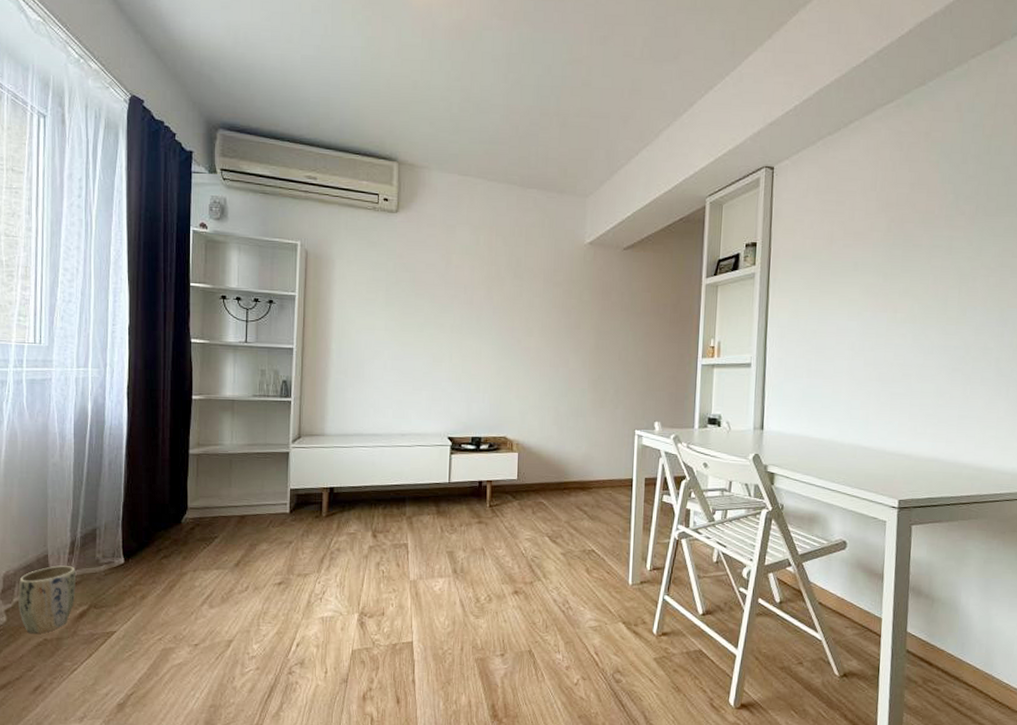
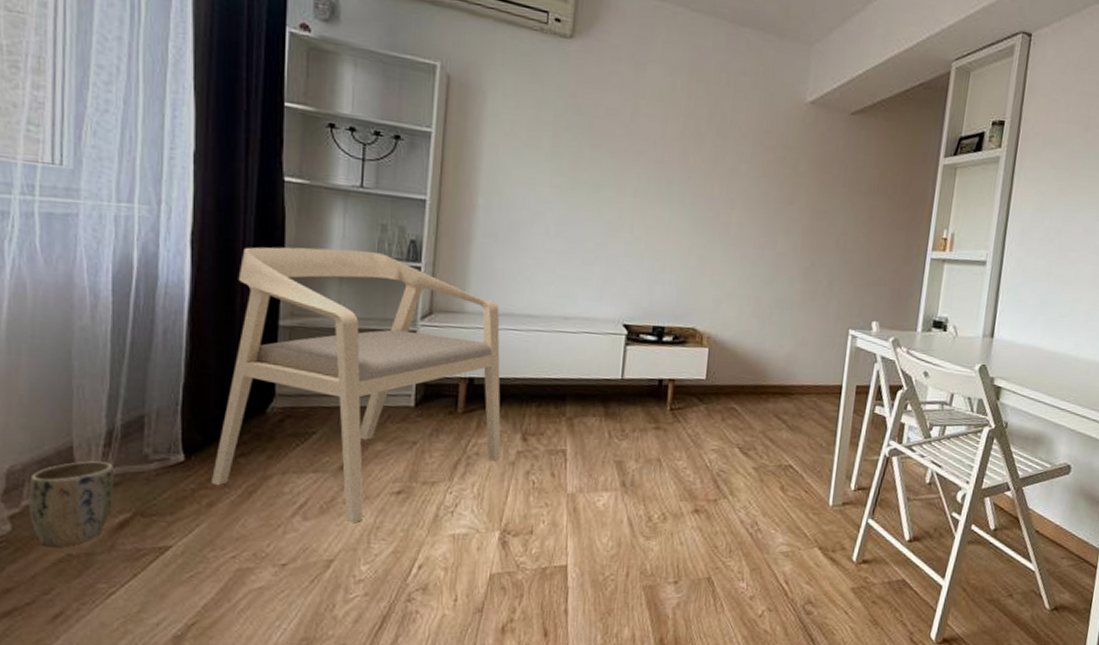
armchair: none [143,391,356,610] -> present [210,247,501,524]

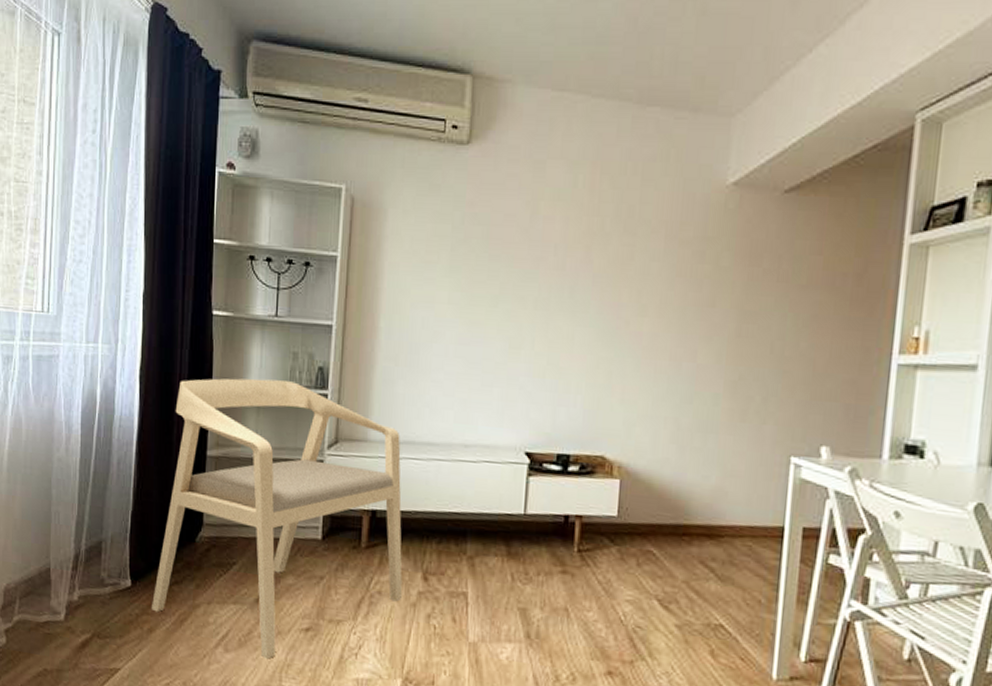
plant pot: present [28,461,114,548] -> none [18,582,79,662]

